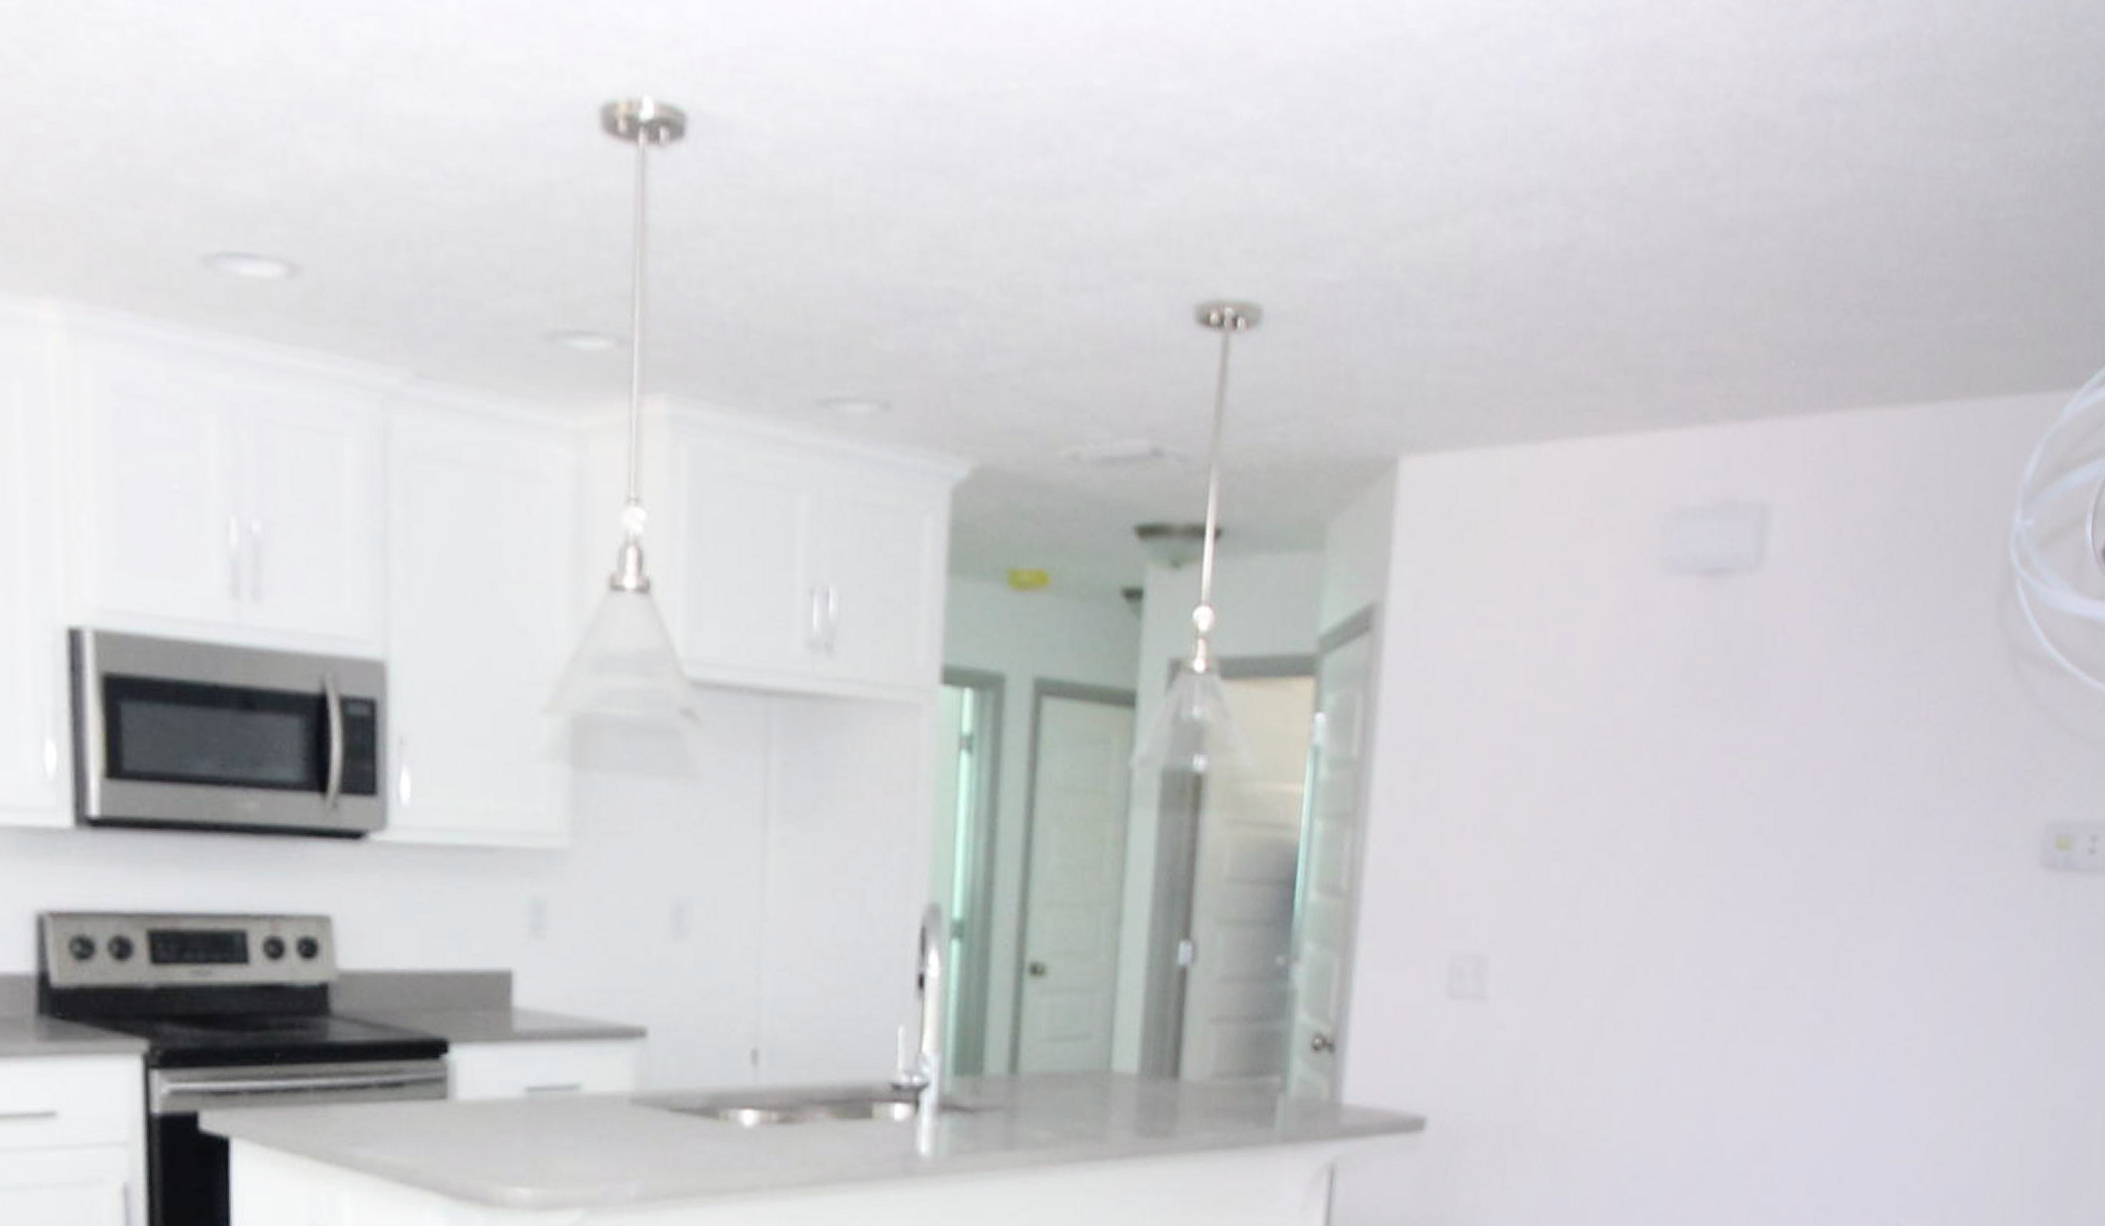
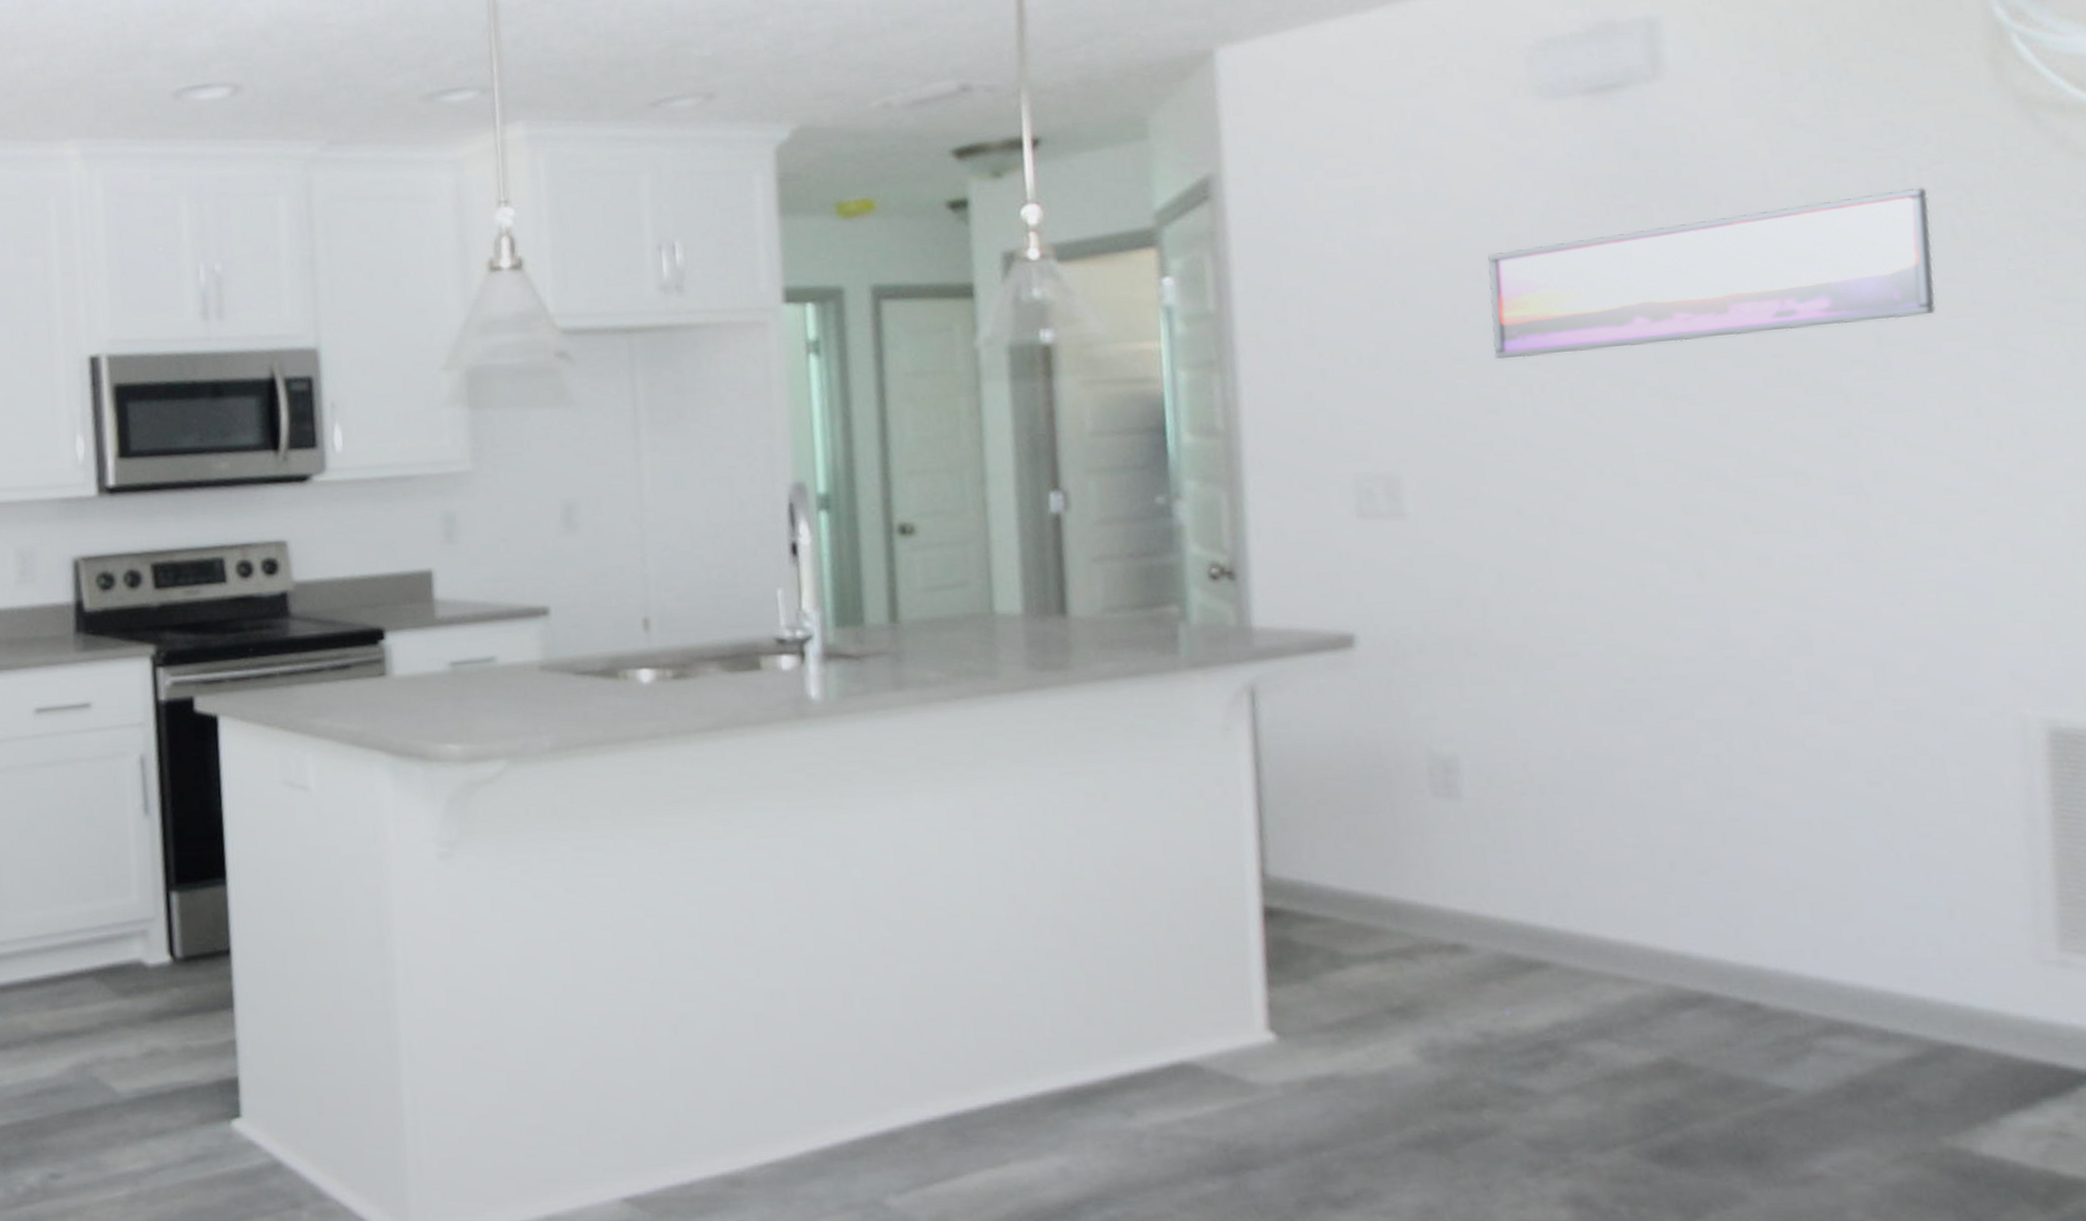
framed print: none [1584,719,1931,847] -> present [1487,187,1936,359]

